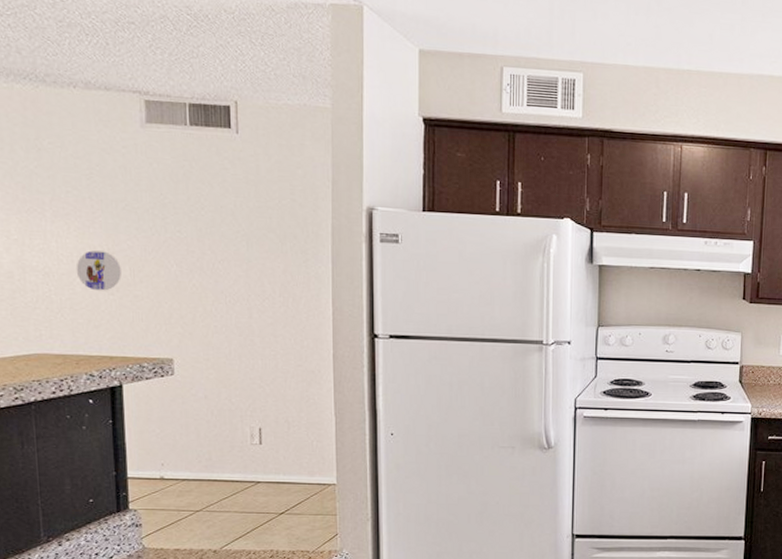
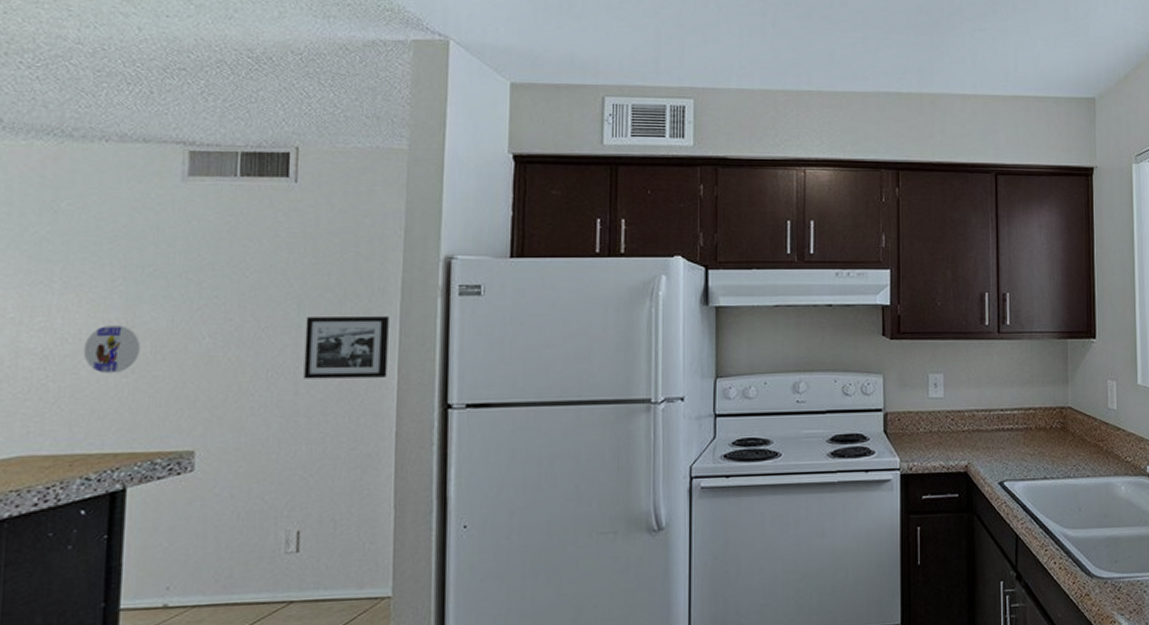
picture frame: none [254,253,324,309] -> present [303,316,389,379]

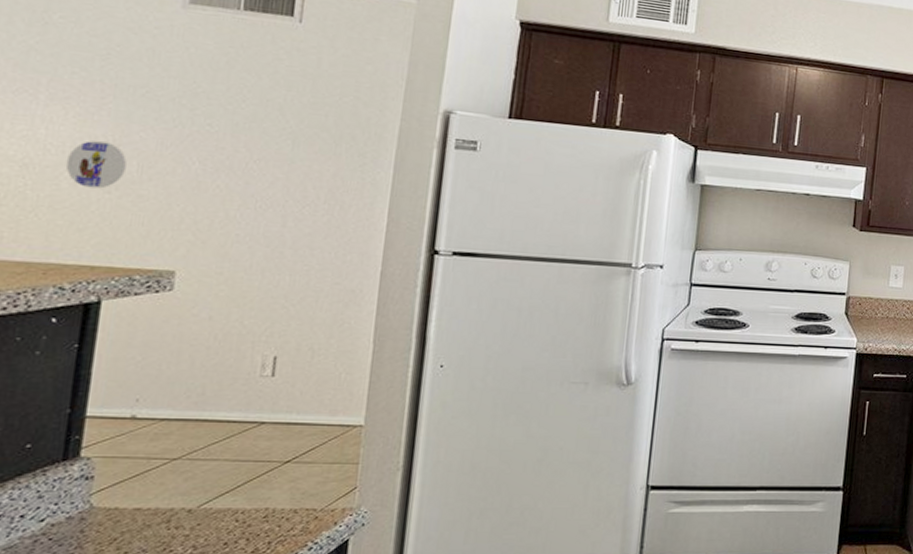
picture frame: present [303,316,389,379] -> none [292,154,384,219]

